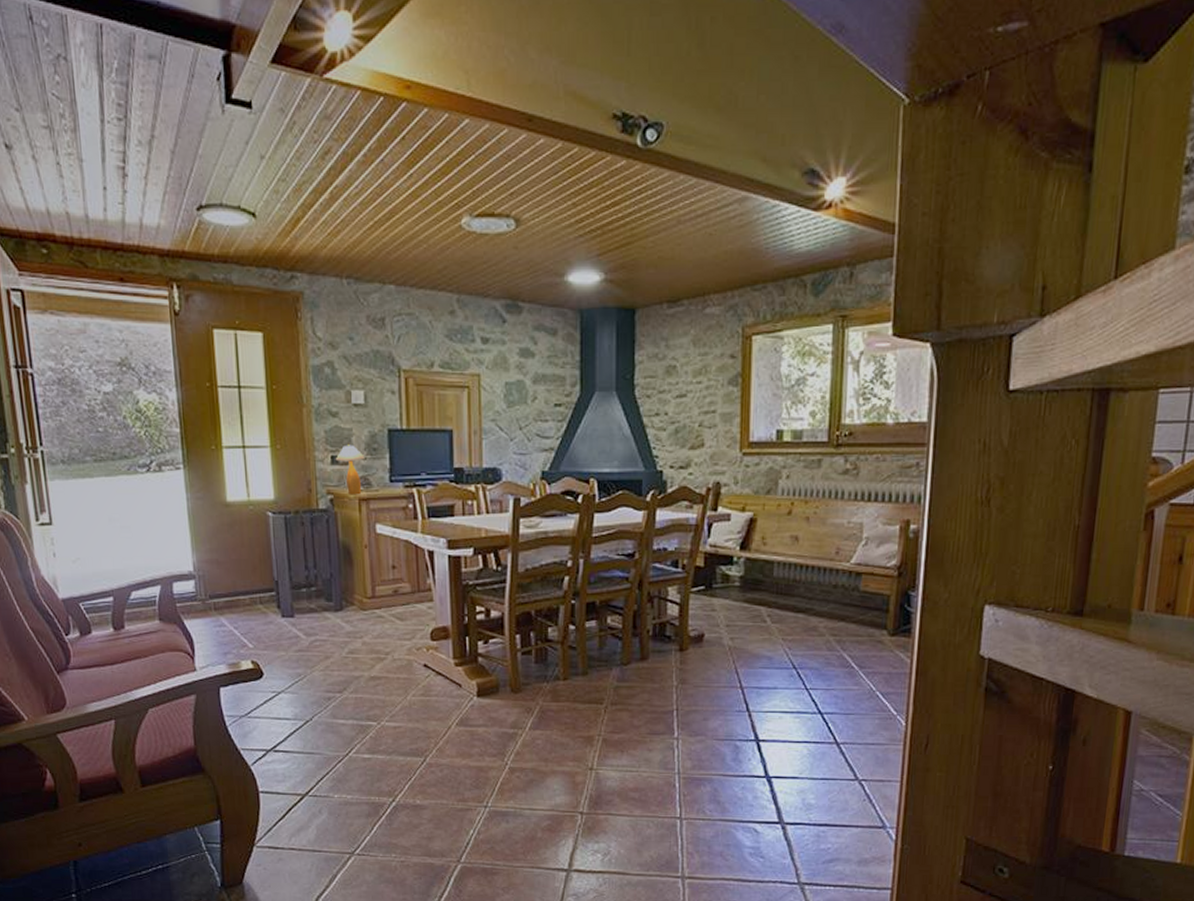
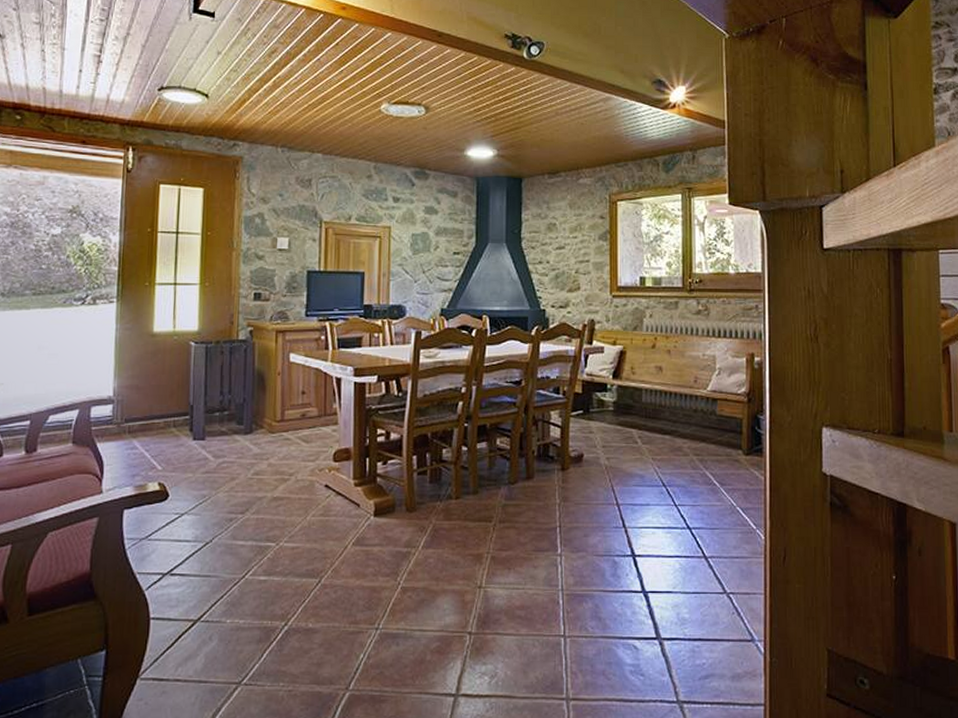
table lamp: present [335,442,365,495] -> none [257,281,285,328]

